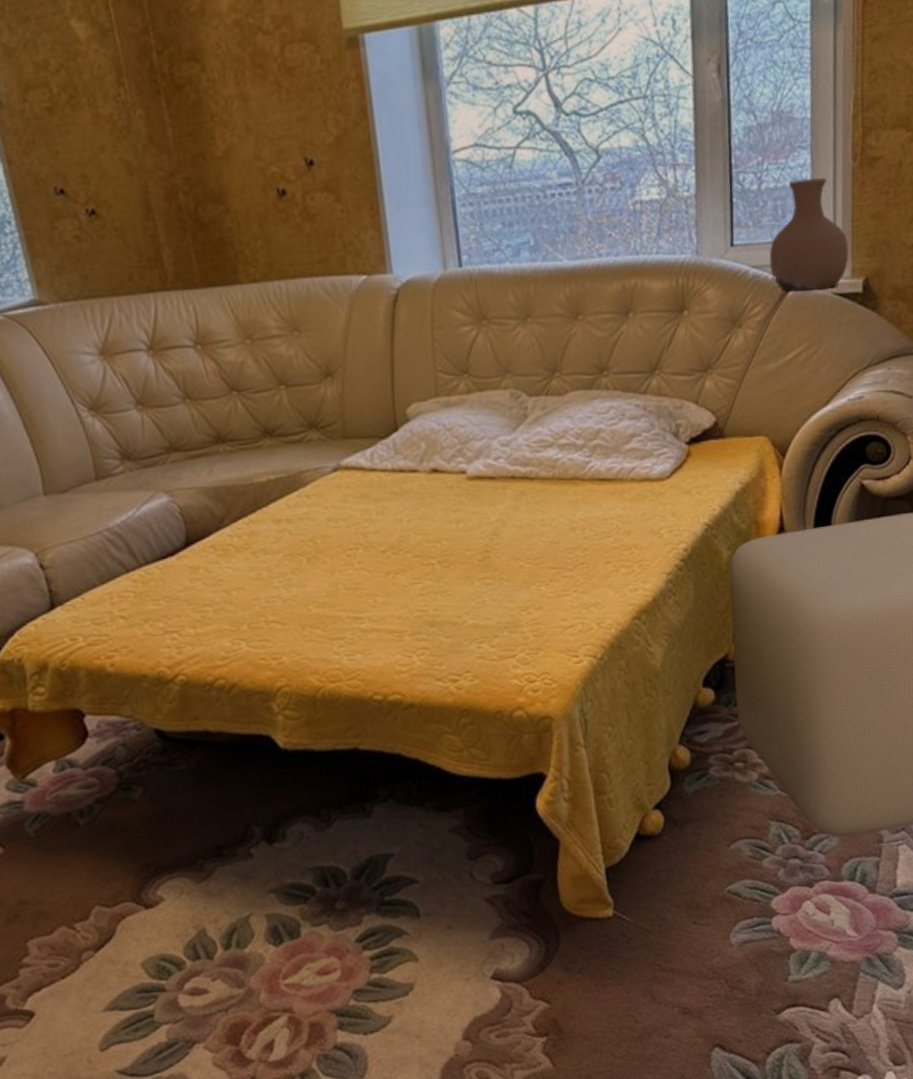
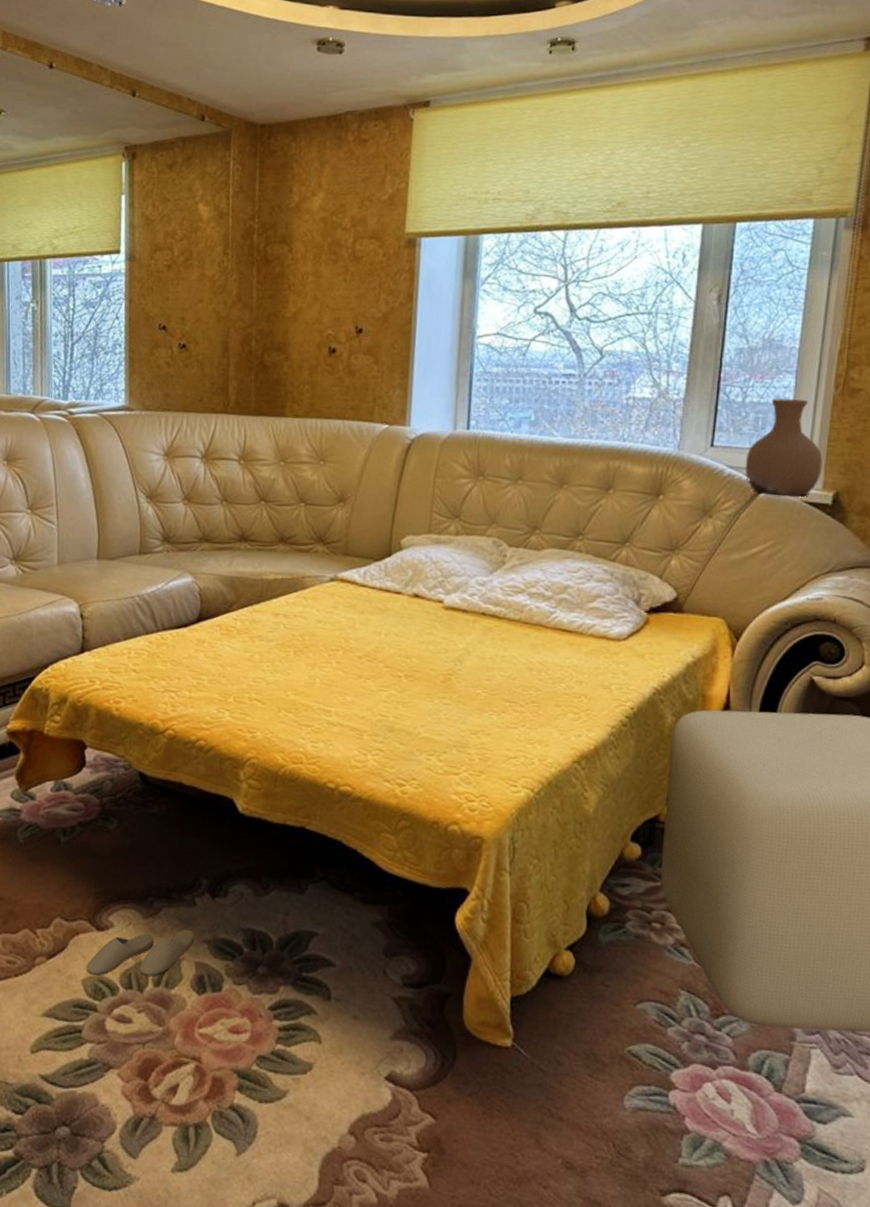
slippers: none [142,883,259,956] -> present [86,929,194,977]

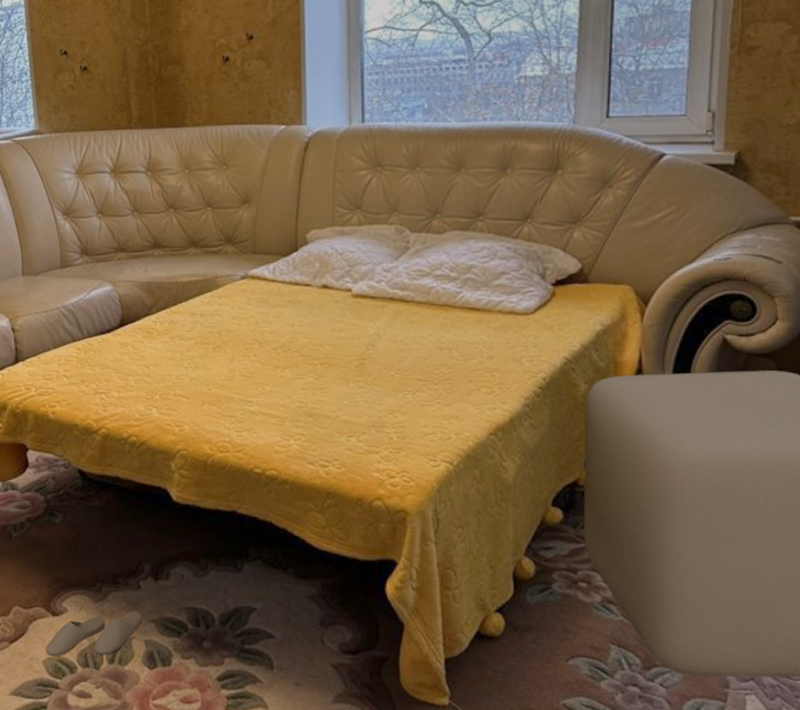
vase: present [745,398,823,496] -> none [642,63,722,159]

